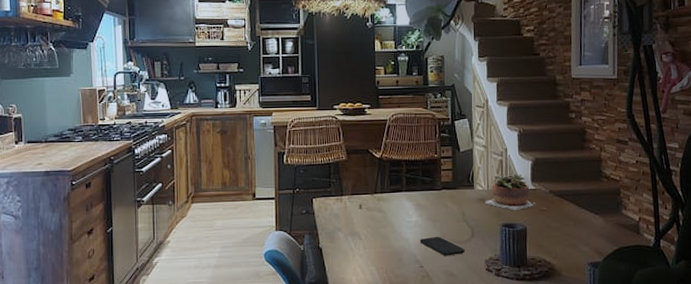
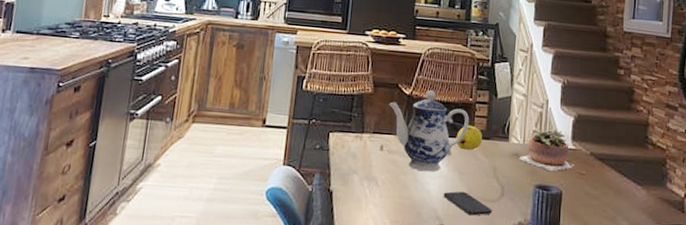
teapot: none [362,151,437,223] -> present [389,89,470,172]
fruit: none [426,178,450,201] -> present [456,125,482,151]

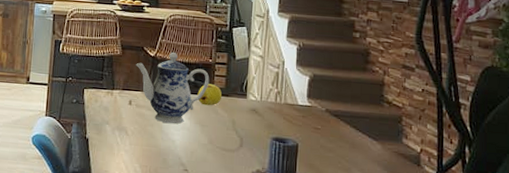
smartphone: present [443,191,492,216] -> none [186,141,232,163]
succulent plant: present [519,129,575,172] -> none [256,87,310,126]

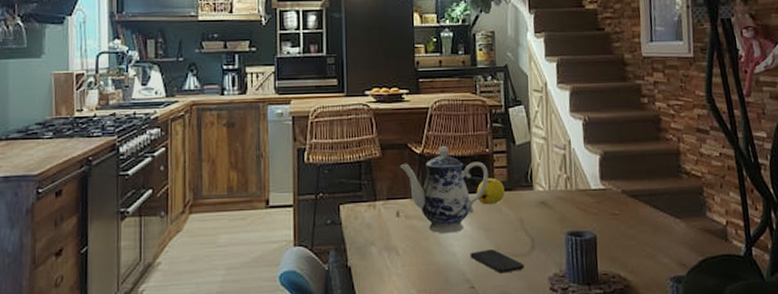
smartphone: none [186,141,232,163] -> present [470,248,524,274]

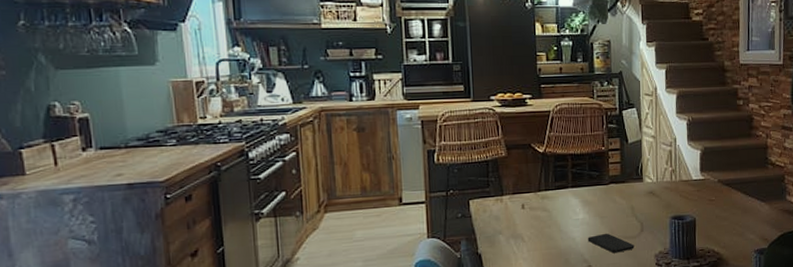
teapot: present [400,145,489,234] -> none [524,144,604,222]
fruit: present [476,177,505,205] -> none [593,172,618,196]

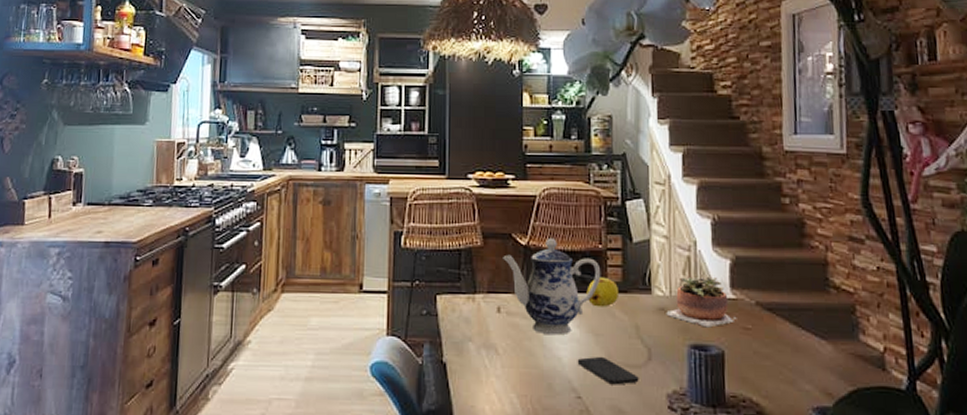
teapot: none [524,144,604,222] -> present [503,237,601,336]
fruit: none [593,172,618,196] -> present [586,276,618,307]
succulent plant: none [654,164,705,203] -> present [666,276,737,328]

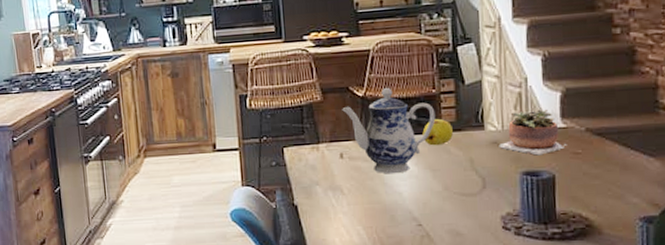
smartphone: present [577,356,639,385] -> none [416,188,475,212]

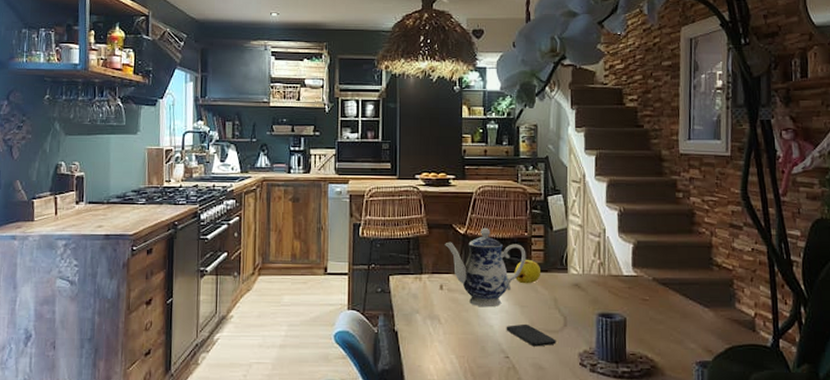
smartphone: none [416,188,475,212] -> present [506,323,556,347]
succulent plant: present [499,109,567,156] -> none [579,258,637,299]

